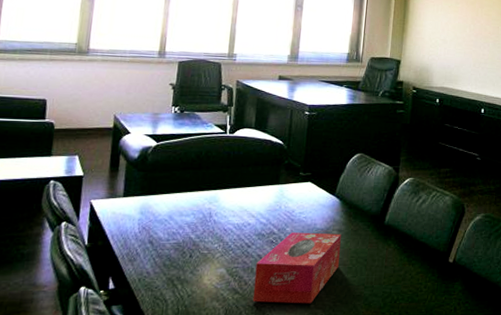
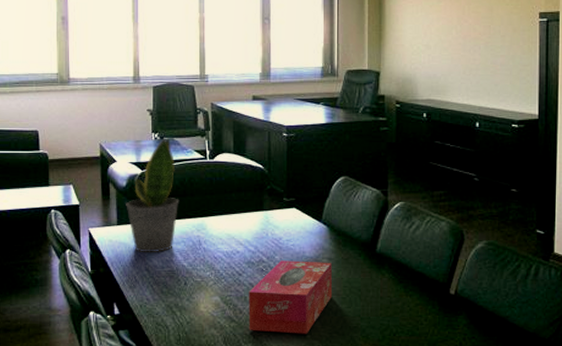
potted plant: none [135,112,194,226] -> present [126,138,179,253]

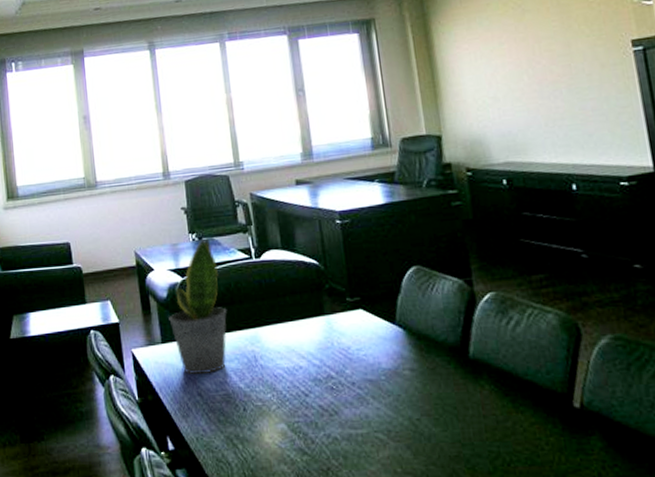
tissue box: present [249,260,332,334] -> none [319,374,421,468]

